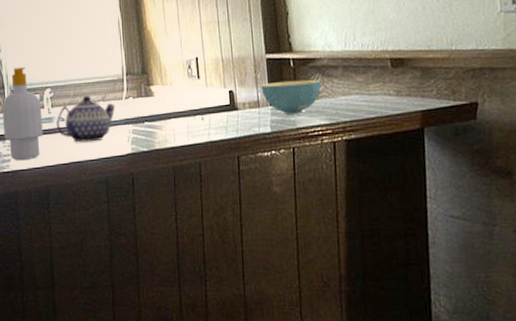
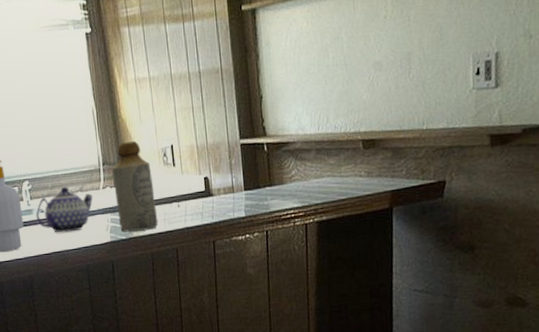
bottle: none [136,53,181,144] -> present [112,141,158,232]
cereal bowl: present [260,79,321,114] -> none [235,163,294,199]

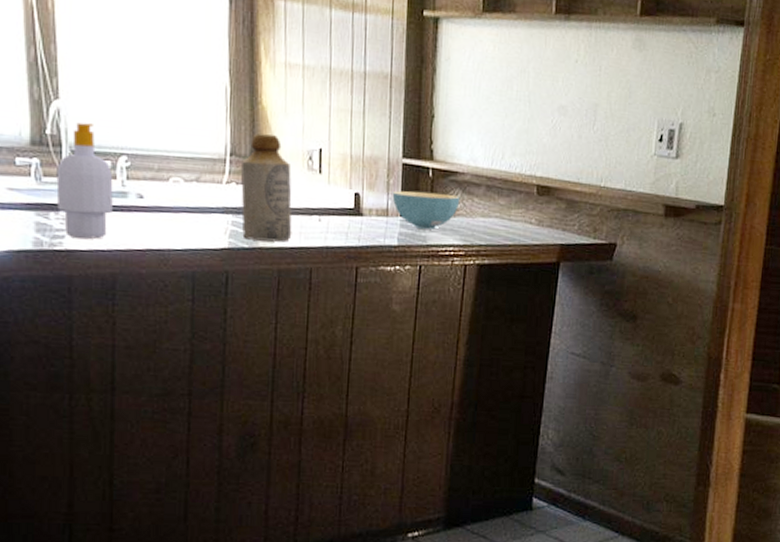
teapot: present [35,187,93,233] -> none [131,172,212,229]
cereal bowl: none [235,163,294,199] -> present [392,190,460,229]

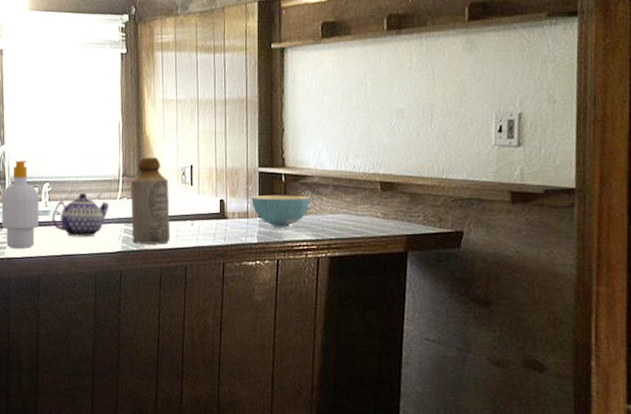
teapot: none [131,172,212,229] -> present [51,193,109,237]

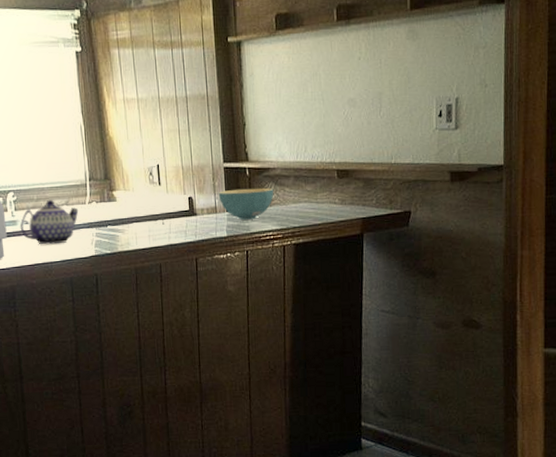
bottle: present [131,157,171,244] -> none [99,159,143,247]

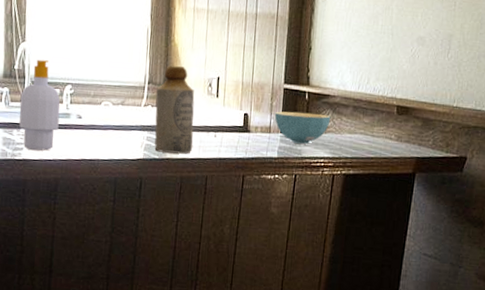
teapot: present [20,200,79,245] -> none [72,98,133,143]
bottle: none [99,159,143,247] -> present [154,66,195,154]

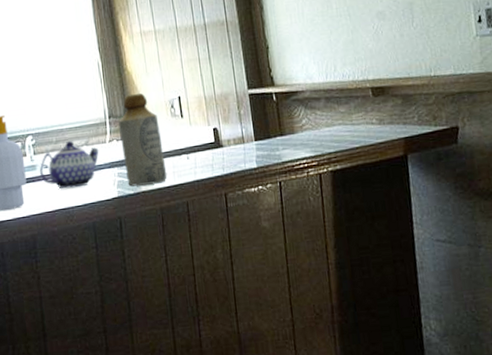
teapot: none [72,98,133,143] -> present [39,141,99,189]
cereal bowl: present [274,111,331,144] -> none [244,112,305,149]

